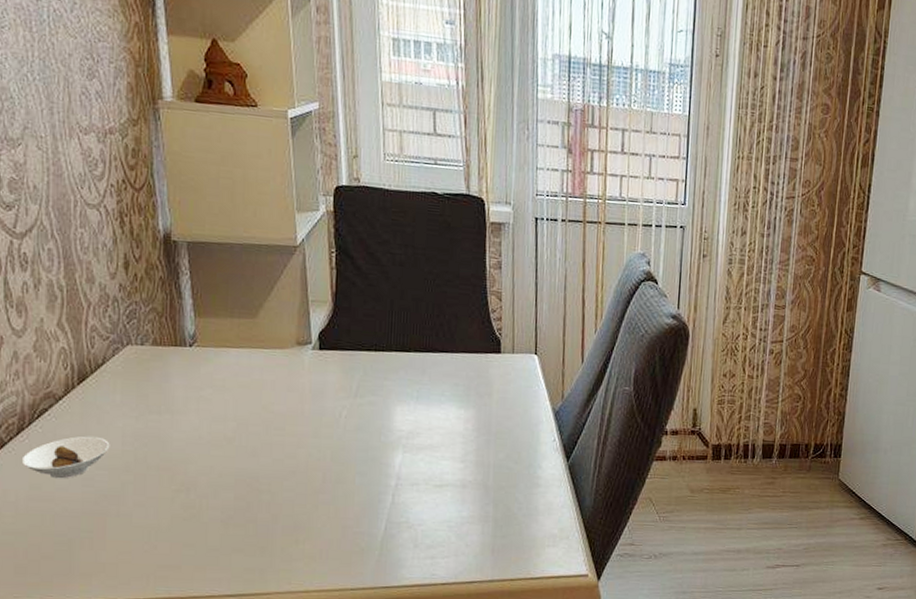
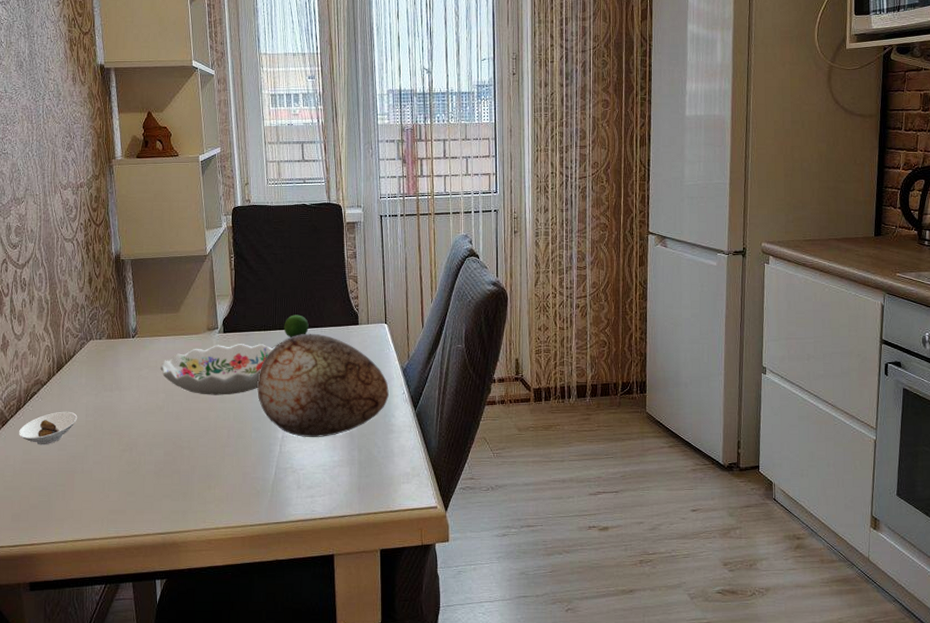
decorative bowl: none [230,364,389,429] -> present [160,343,275,395]
decorative egg: none [364,358,536,488] -> present [257,333,389,437]
fruit: none [401,333,436,363] -> present [284,314,309,337]

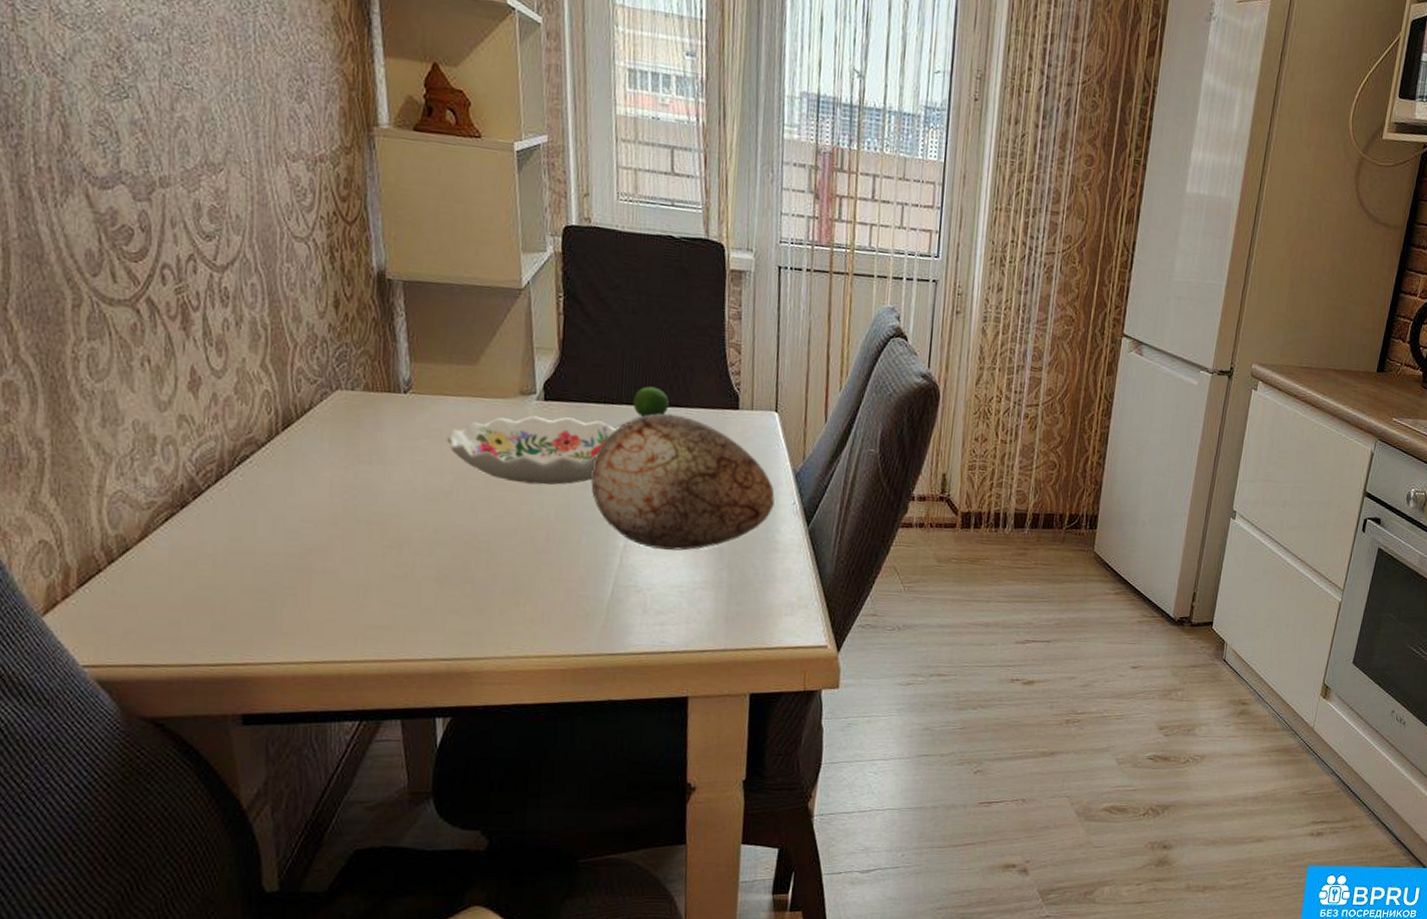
saucer: present [18,411,78,445] -> none [219,485,317,531]

